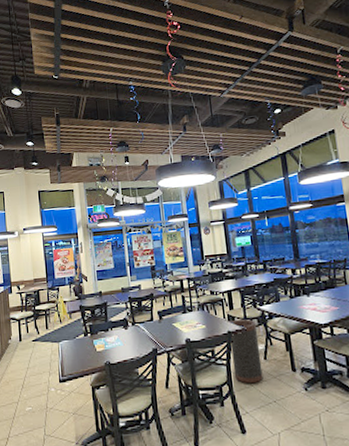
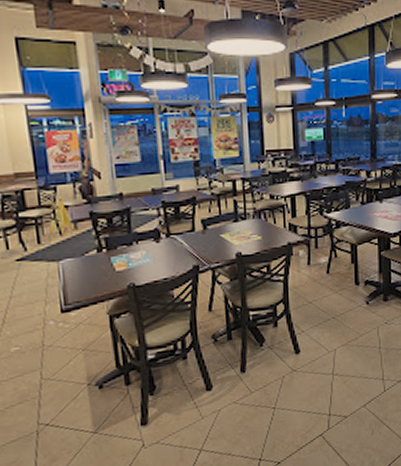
trash can: present [229,319,263,384] -> none [290,228,324,301]

